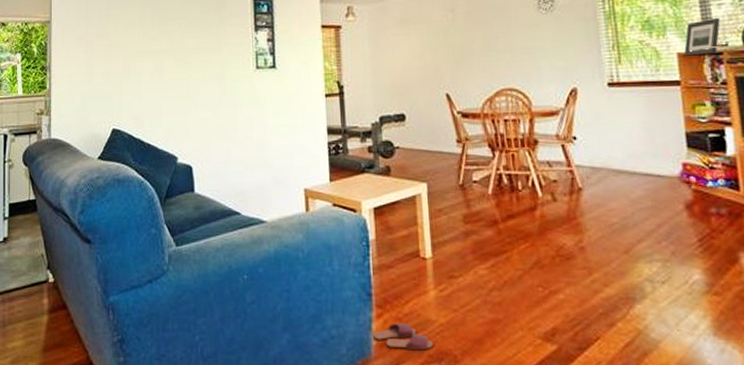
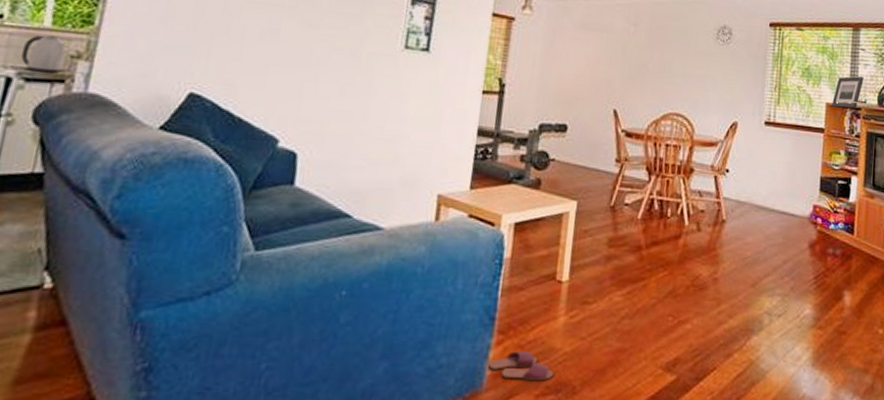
kettle: none [9,101,33,129] -> present [20,34,66,74]

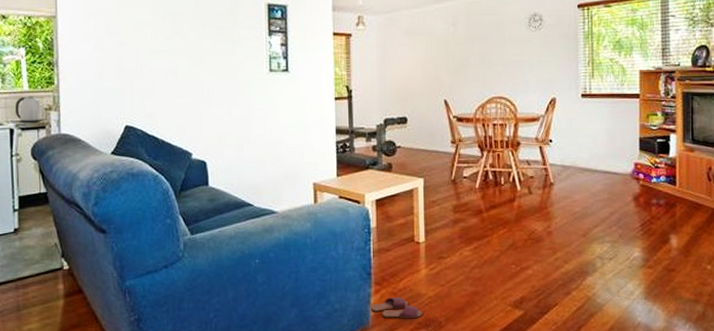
picture frame: present [832,76,864,109] -> none [645,41,676,73]

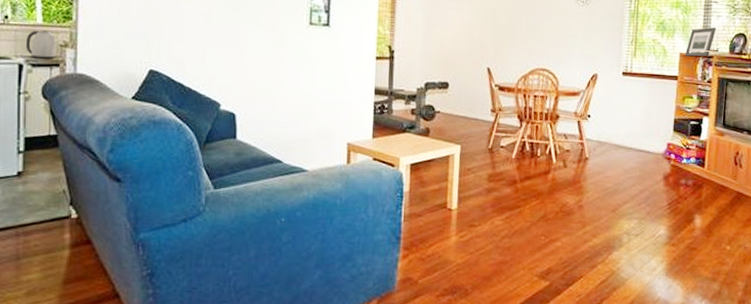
slippers: present [370,297,423,319] -> none [397,263,450,285]
picture frame: none [645,41,676,73] -> present [685,26,716,57]

